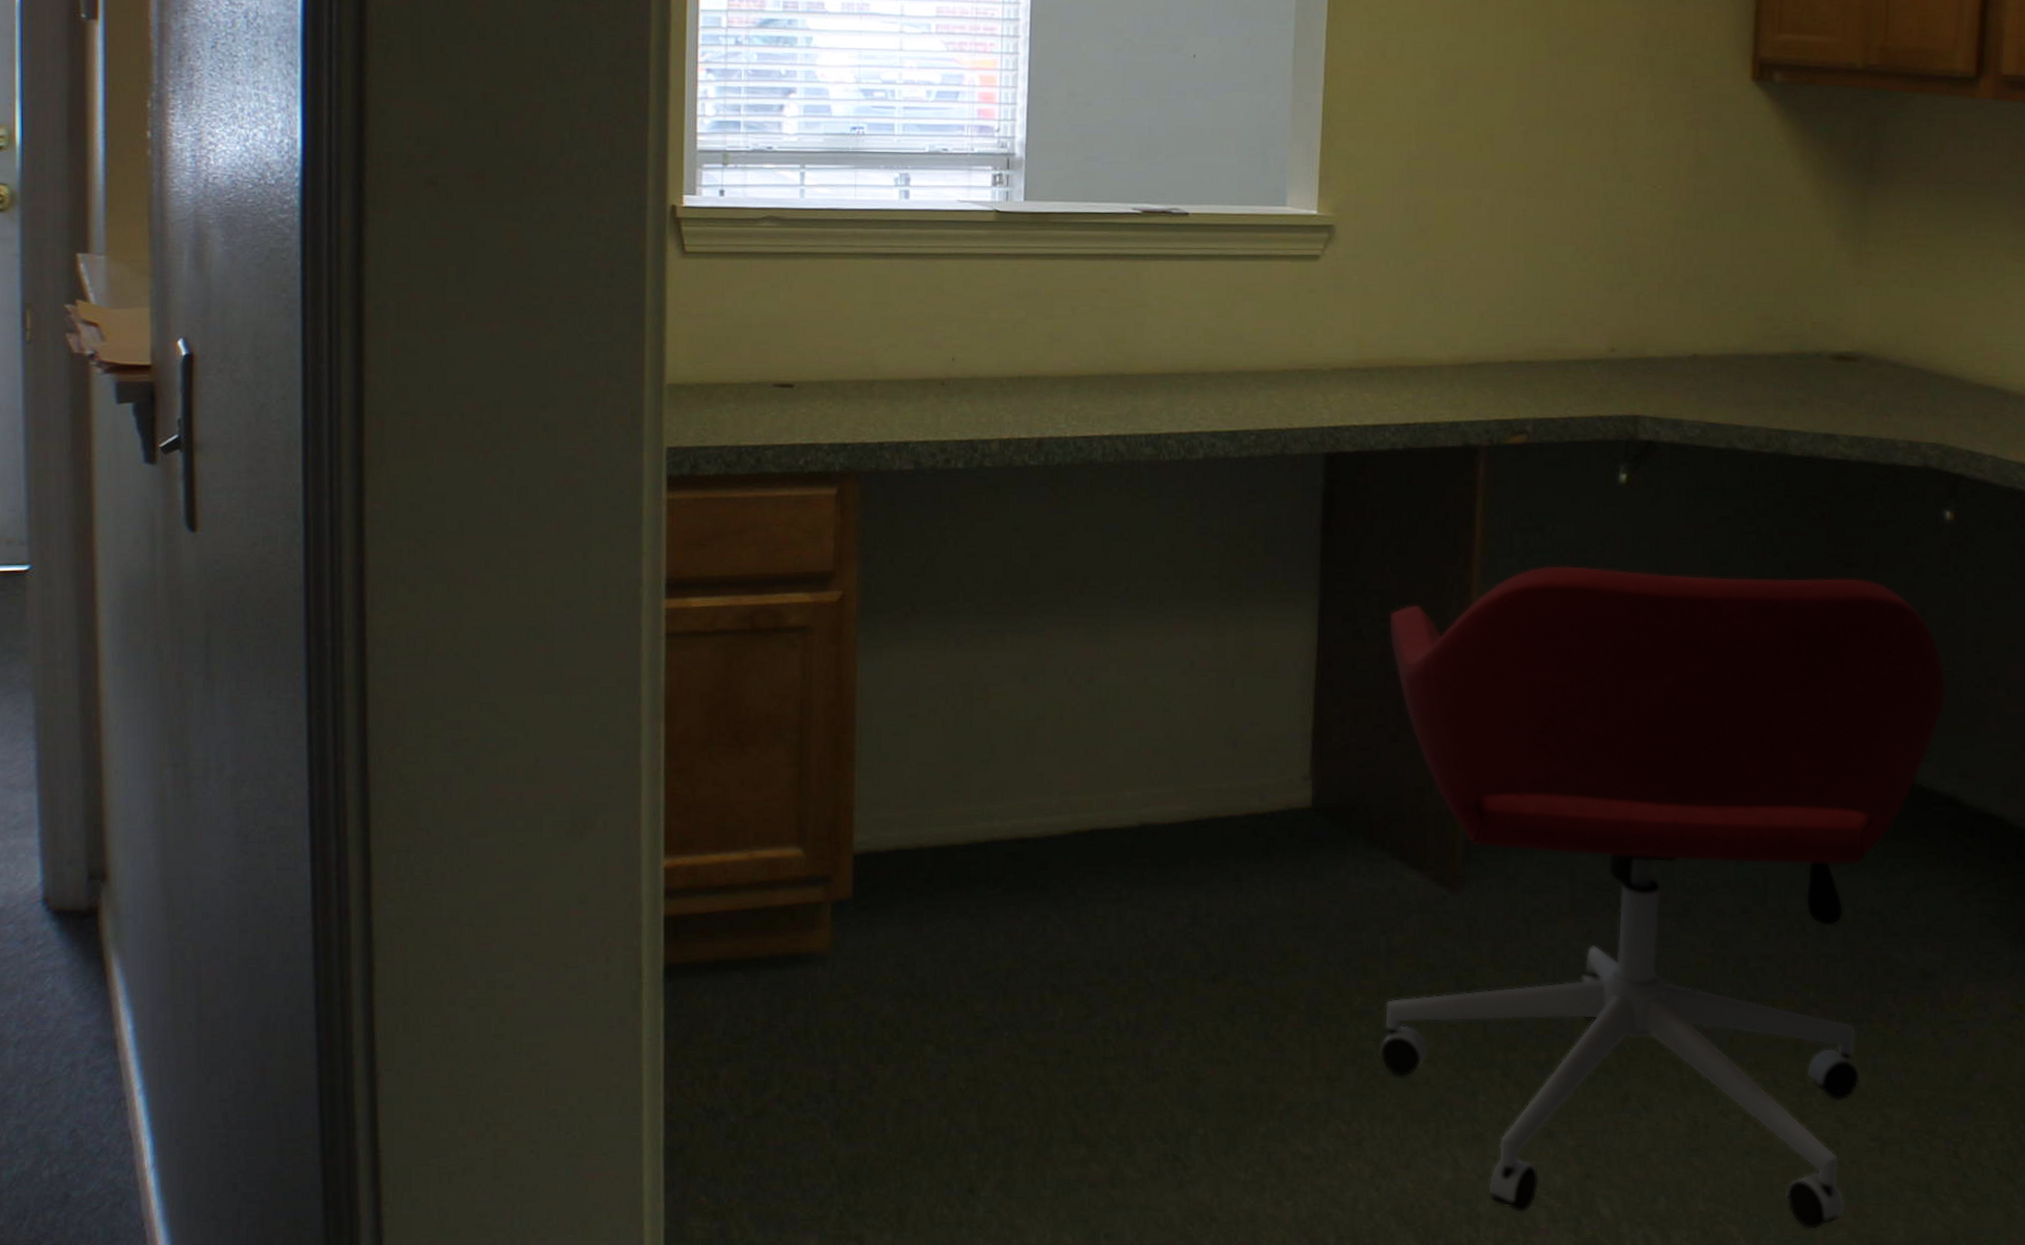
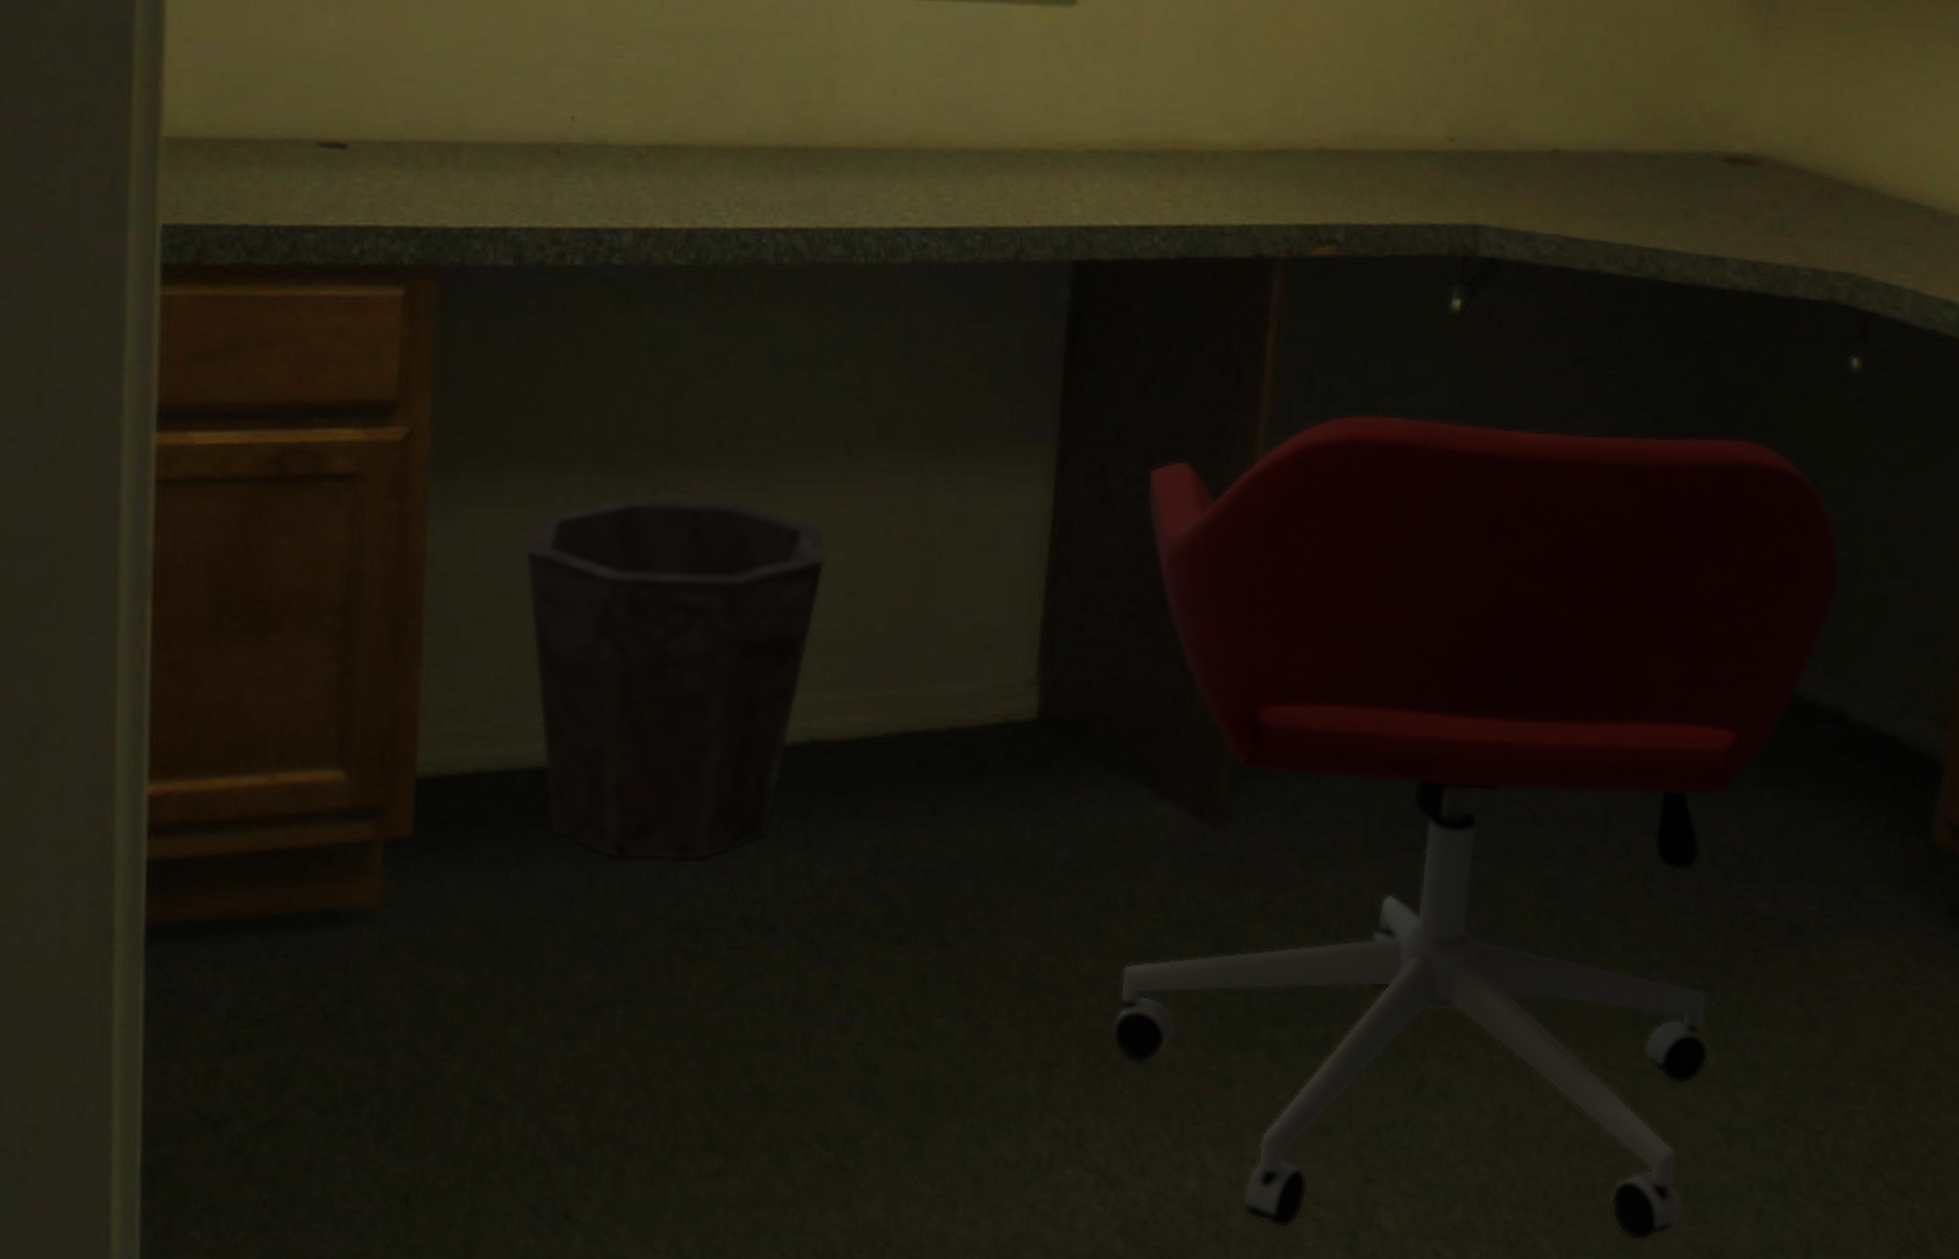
waste bin: none [928,641,1148,916] -> present [525,497,826,860]

